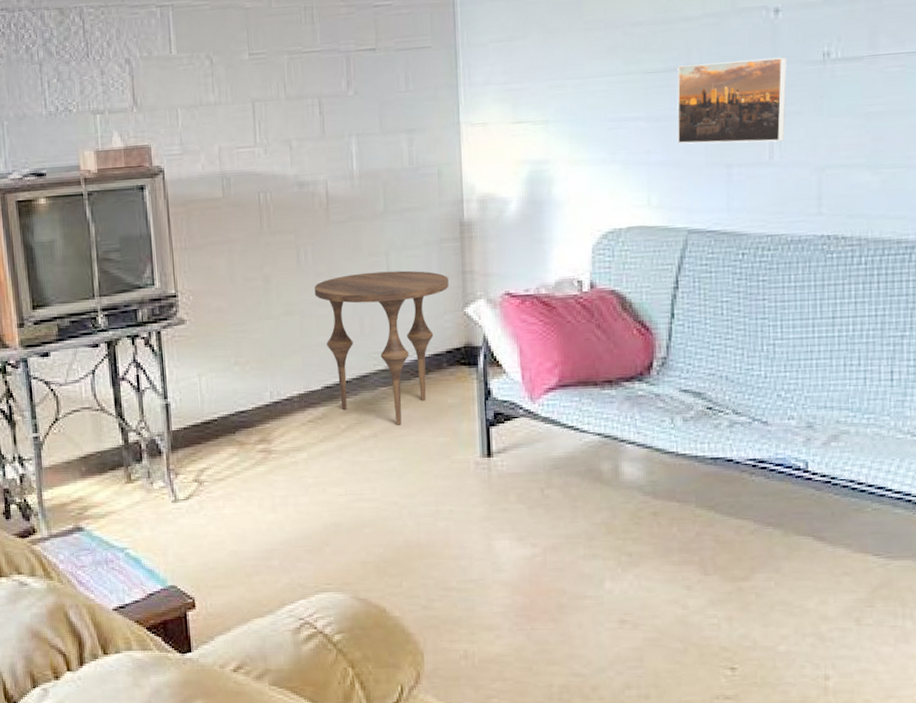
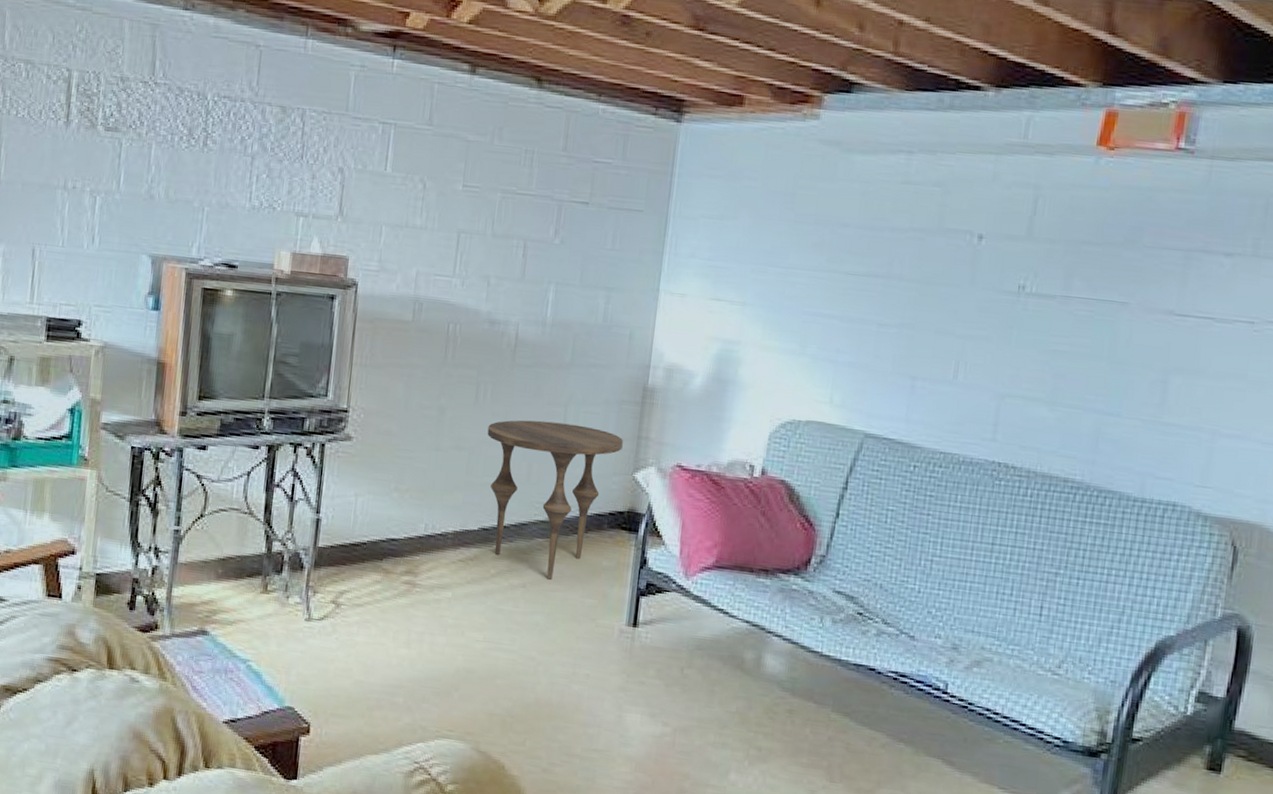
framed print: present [677,56,787,144] -> none [867,273,984,363]

